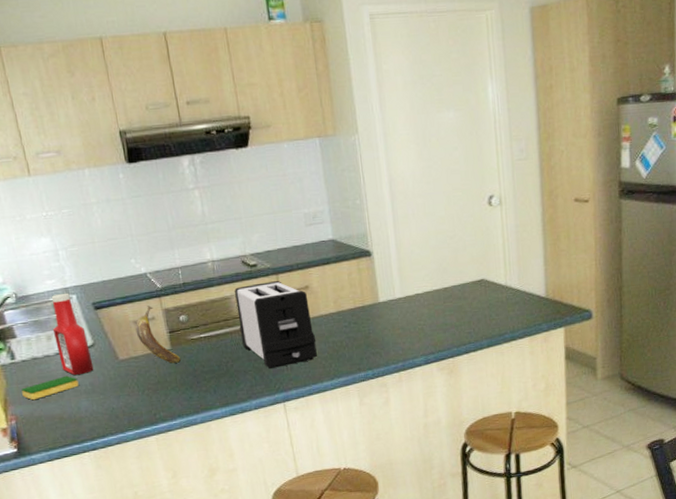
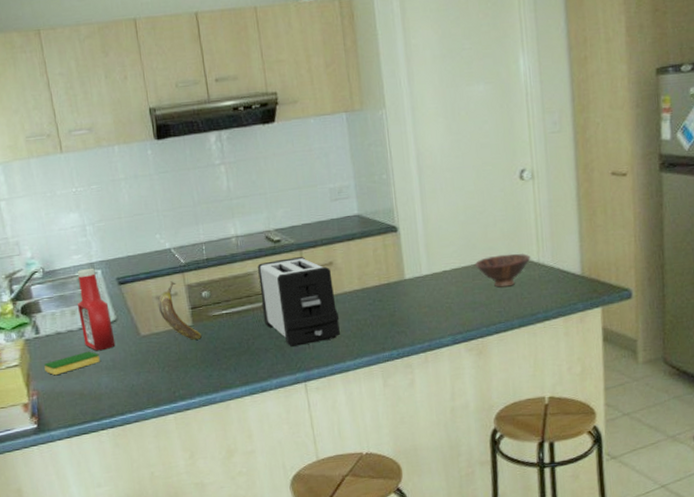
bowl: none [445,277,499,310] -> present [474,253,531,288]

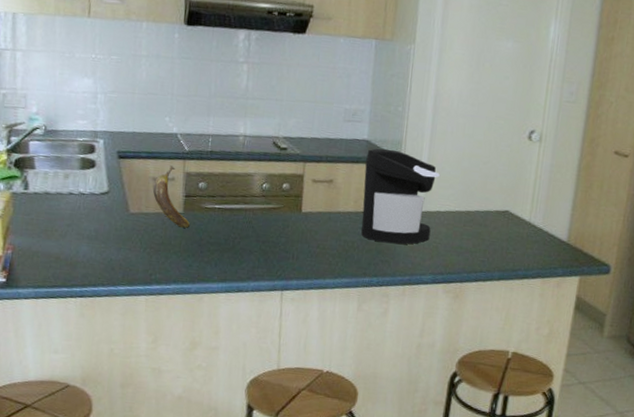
dish sponge: present [44,351,100,376] -> none [25,216,84,235]
ketchup bottle: present [77,267,116,351] -> none [71,135,104,219]
toaster: present [258,257,340,347] -> none [254,166,330,255]
coffee maker: none [360,218,441,314] -> present [361,148,440,244]
bowl: present [474,253,531,288] -> none [468,206,523,239]

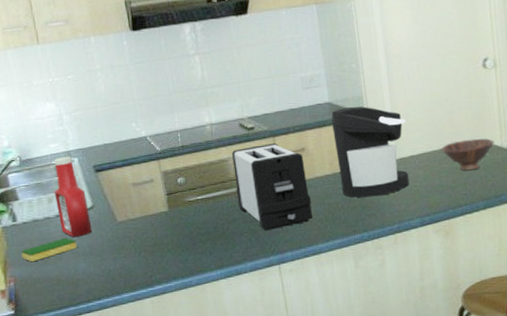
dish sponge: none [25,216,84,235] -> present [21,237,77,262]
ketchup bottle: none [71,135,104,219] -> present [54,156,92,237]
banana: present [152,165,191,228] -> none [134,168,178,225]
toaster: none [254,166,330,255] -> present [232,143,312,230]
bowl: none [468,206,523,239] -> present [441,138,494,171]

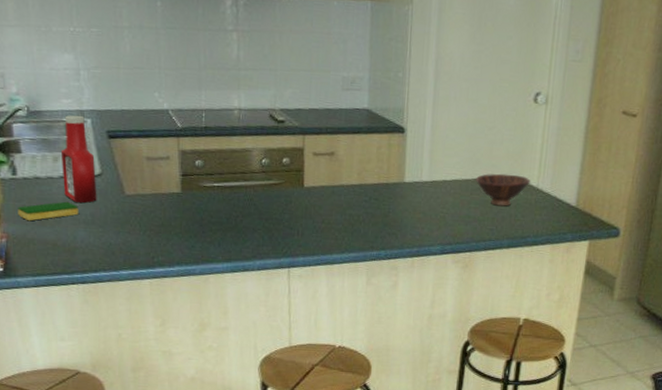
toaster: present [232,143,312,230] -> none [255,140,332,231]
coffee maker: present [331,106,410,198] -> none [366,117,444,216]

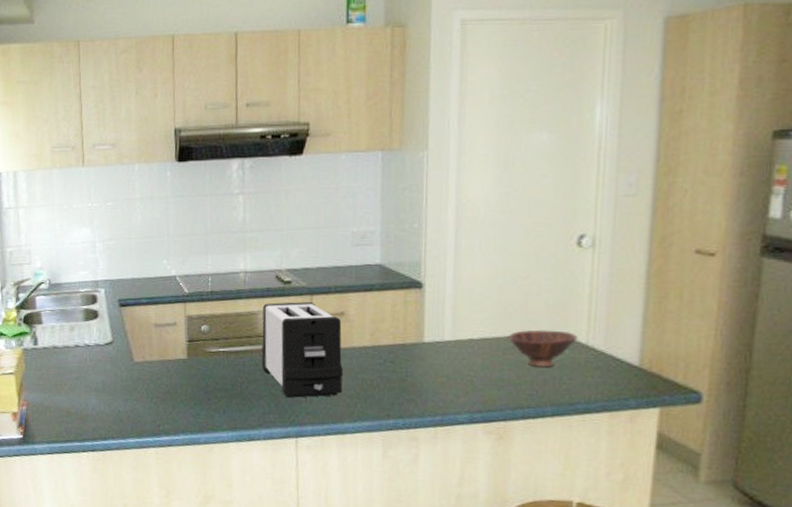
dish sponge: present [18,201,79,221] -> none [37,369,91,389]
ketchup bottle: present [60,115,97,204] -> none [76,285,108,371]
toaster: none [255,140,332,231] -> present [261,302,343,398]

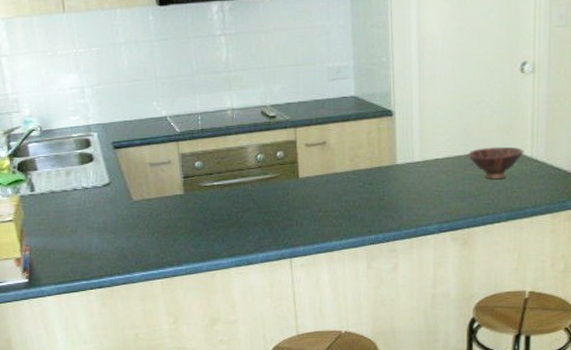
toaster: present [261,302,343,398] -> none [252,134,328,223]

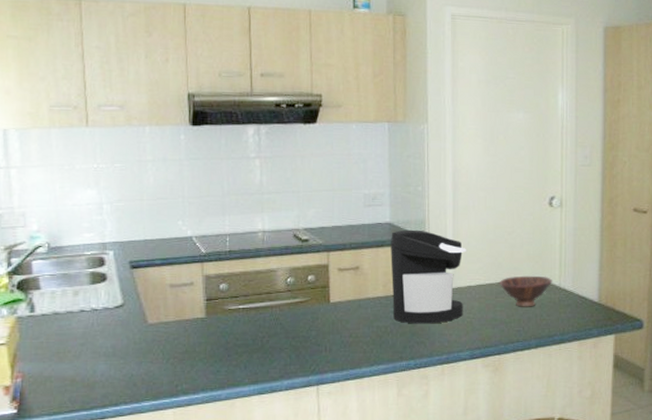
coffee maker: none [356,102,433,198] -> present [391,229,466,324]

